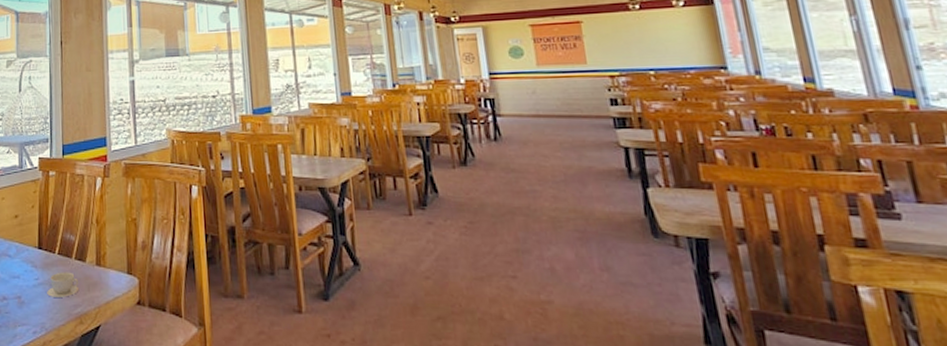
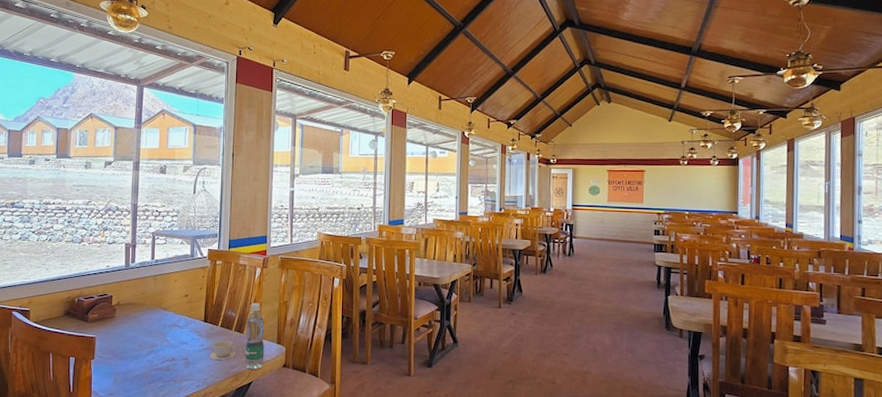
bottle: none [88,222,113,309] -> present [245,303,265,370]

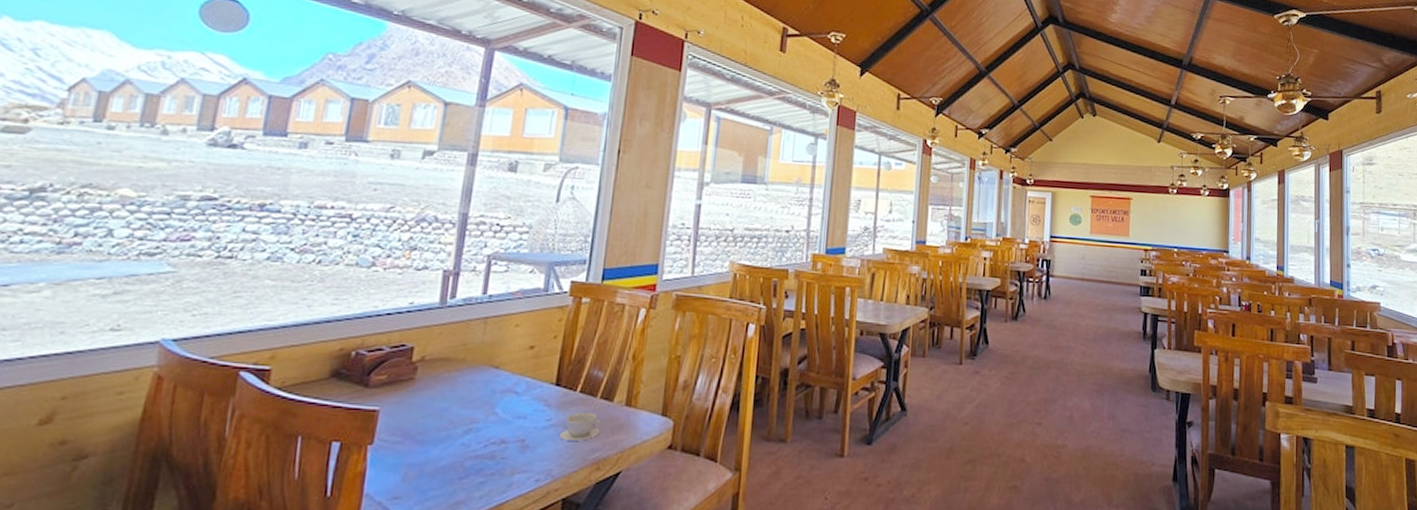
bottle: present [245,303,265,370] -> none [612,358,646,454]

